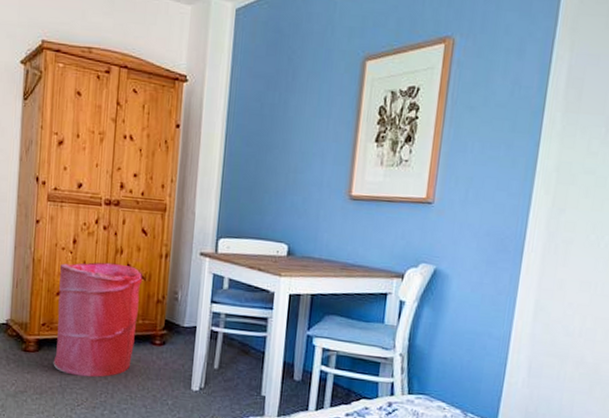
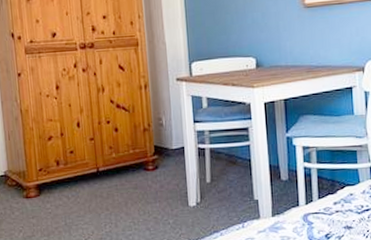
laundry hamper: present [53,262,143,377] -> none [47,101,129,213]

